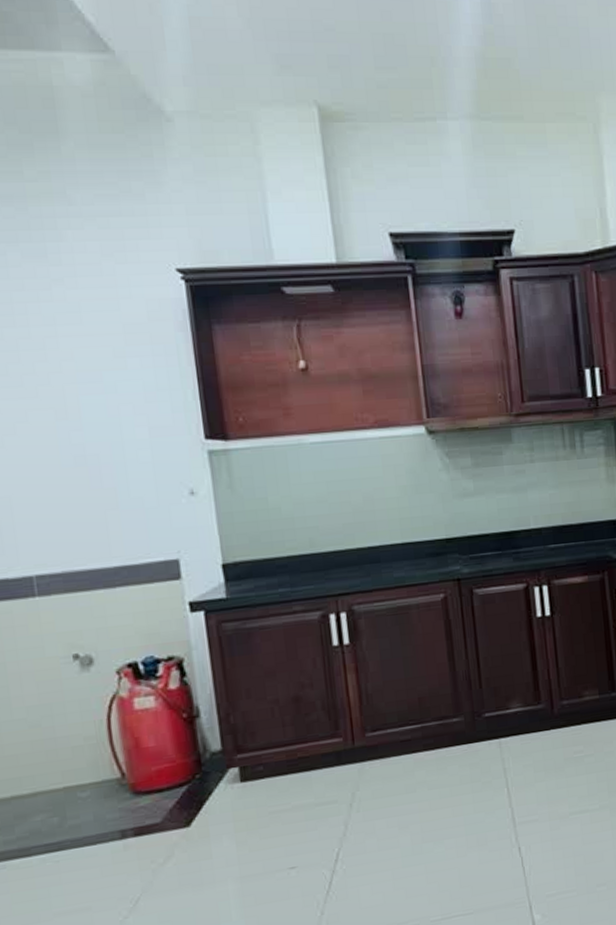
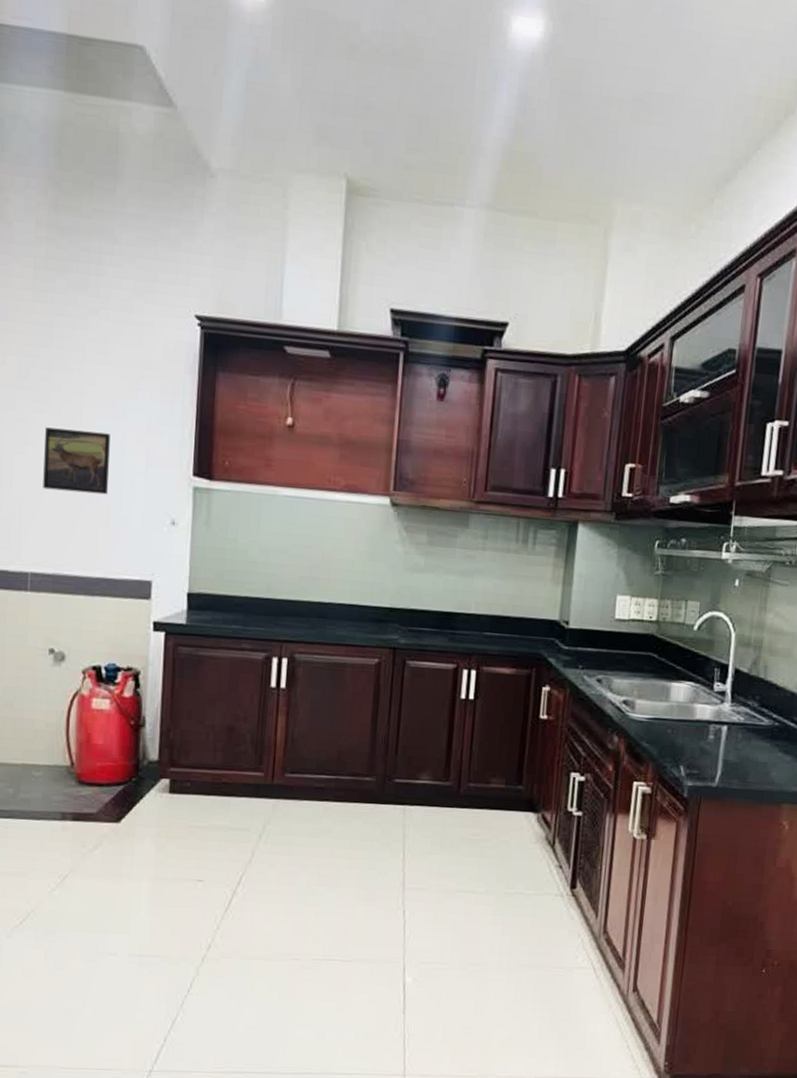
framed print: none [24,409,112,482] -> present [43,427,110,495]

